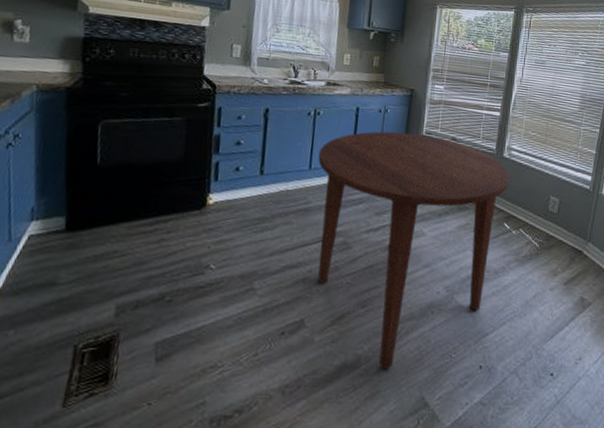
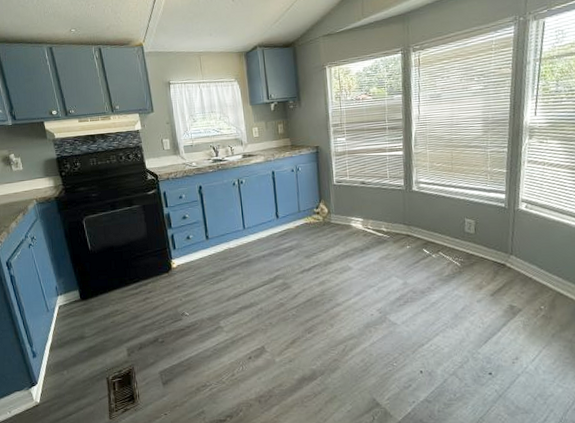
dining table: present [318,131,510,370] -> none [248,184,422,379]

